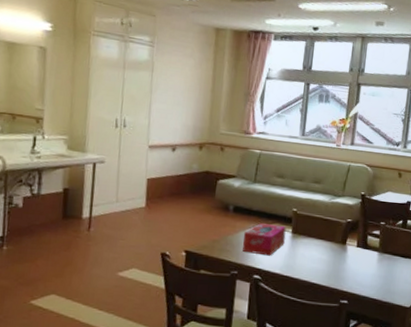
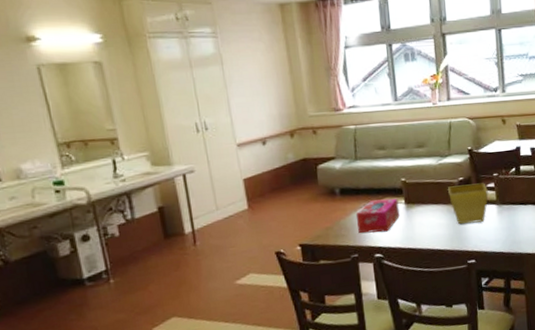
flower pot: none [334,225,373,267] -> present [447,183,488,225]

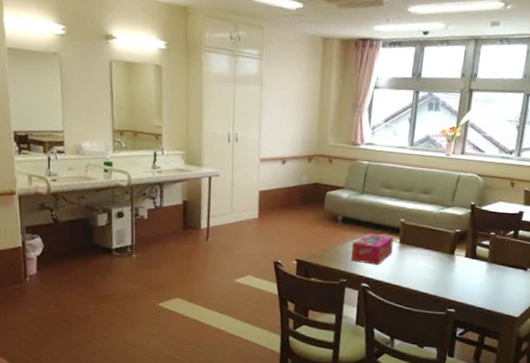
flower pot: present [447,183,488,225] -> none [442,236,482,277]

